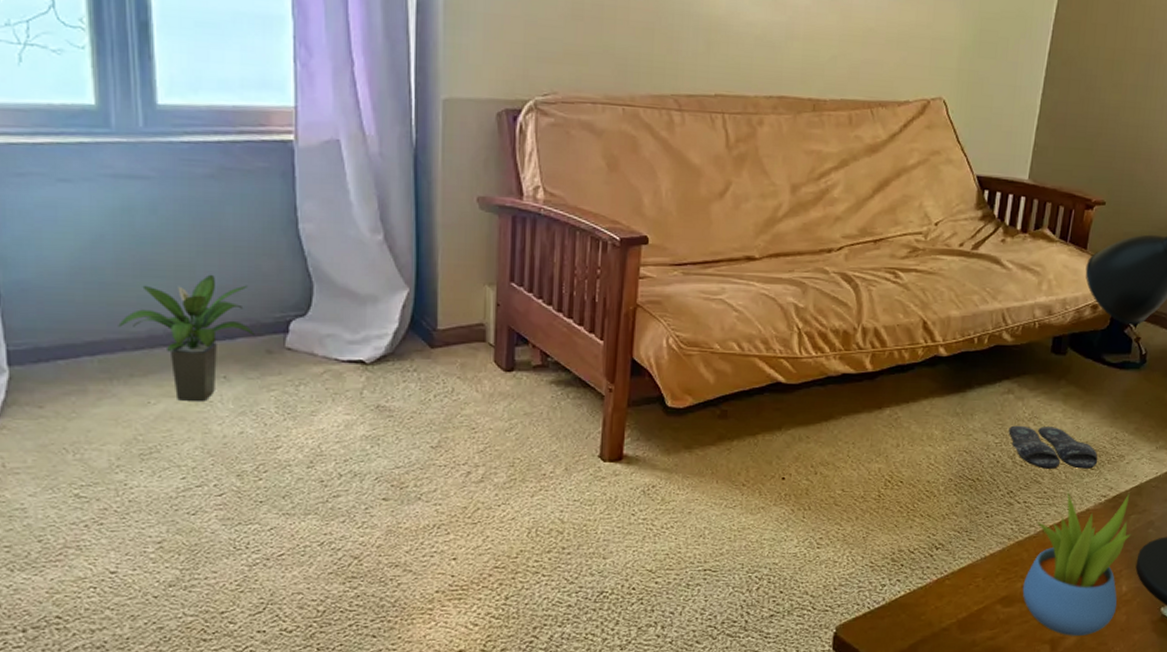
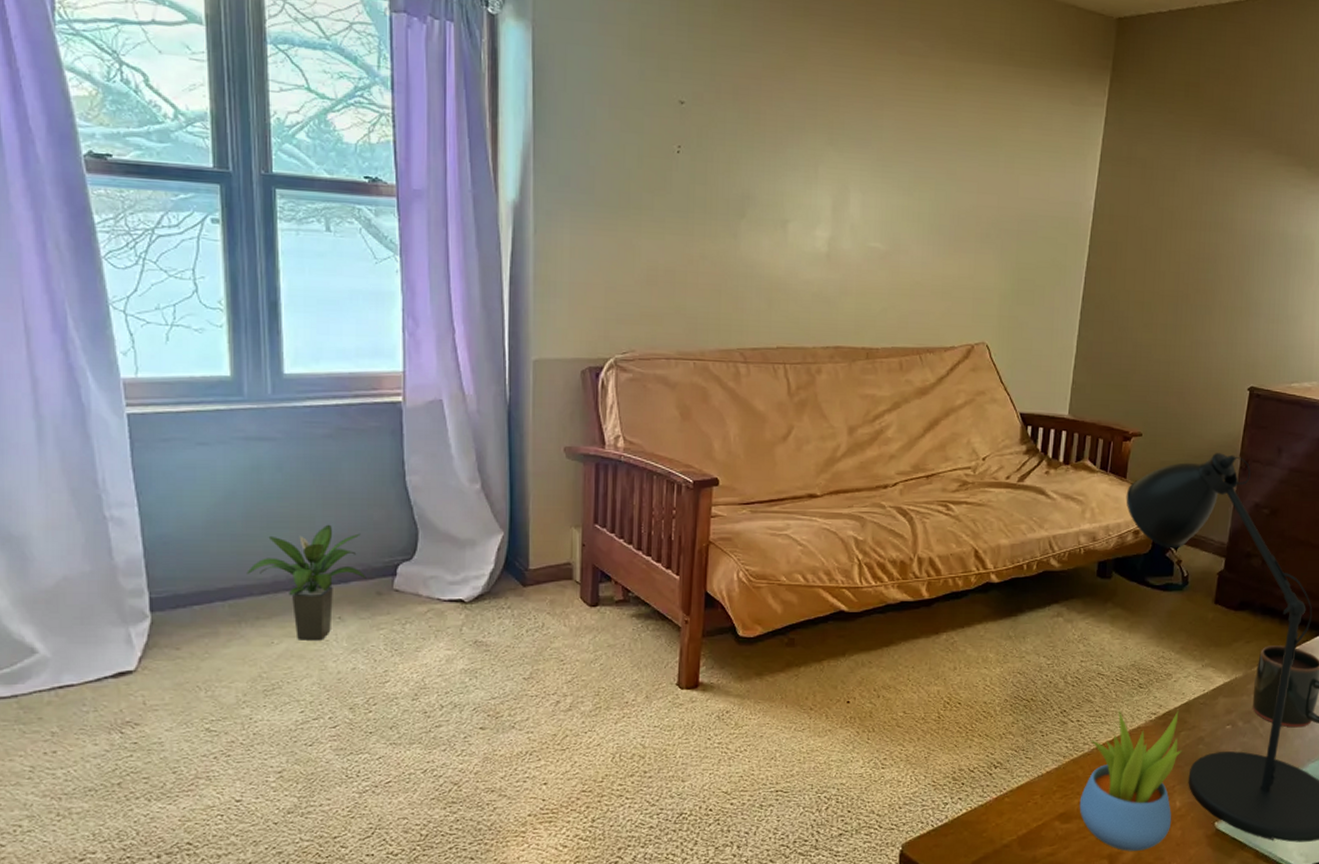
slippers: present [1008,425,1098,470] -> none [1060,647,1147,689]

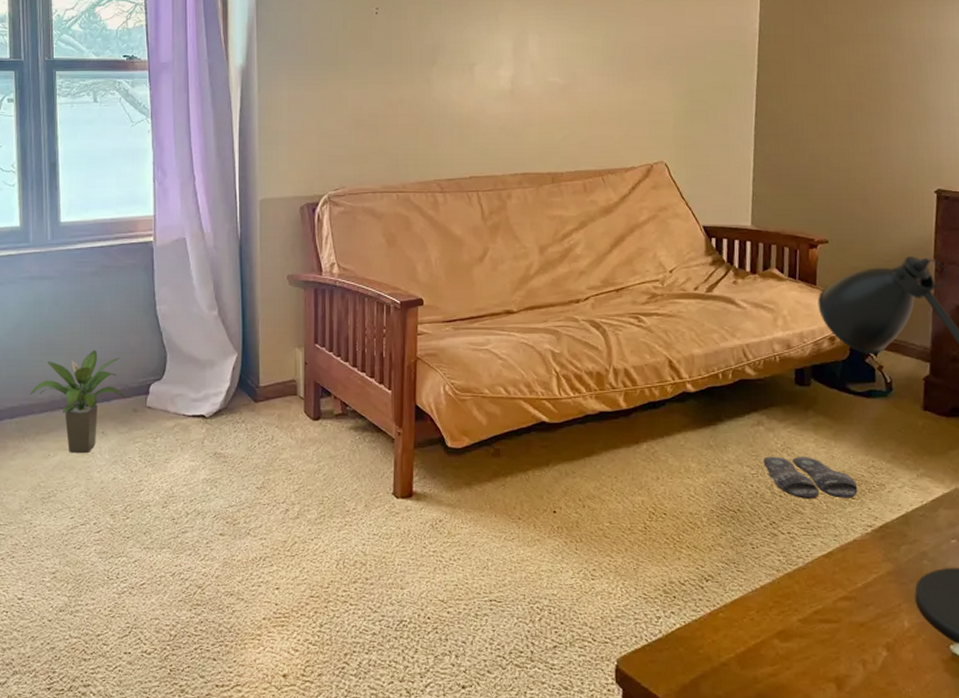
slippers: none [1060,647,1147,689] -> present [763,456,858,500]
succulent plant: present [1079,709,1183,851] -> none [798,521,906,675]

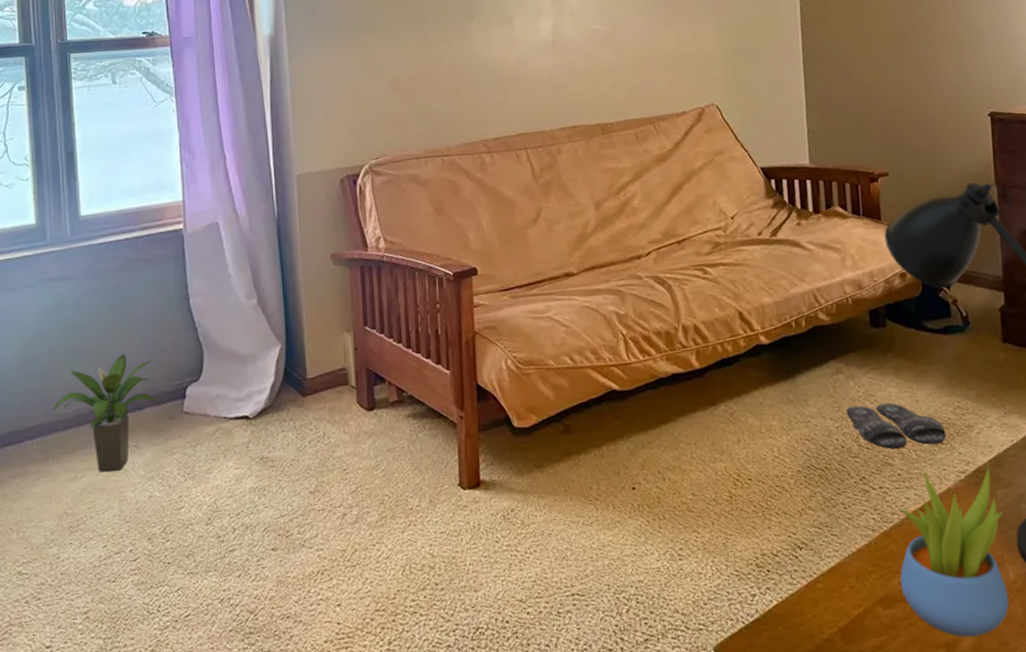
succulent plant: none [798,521,906,675] -> present [897,466,1009,638]

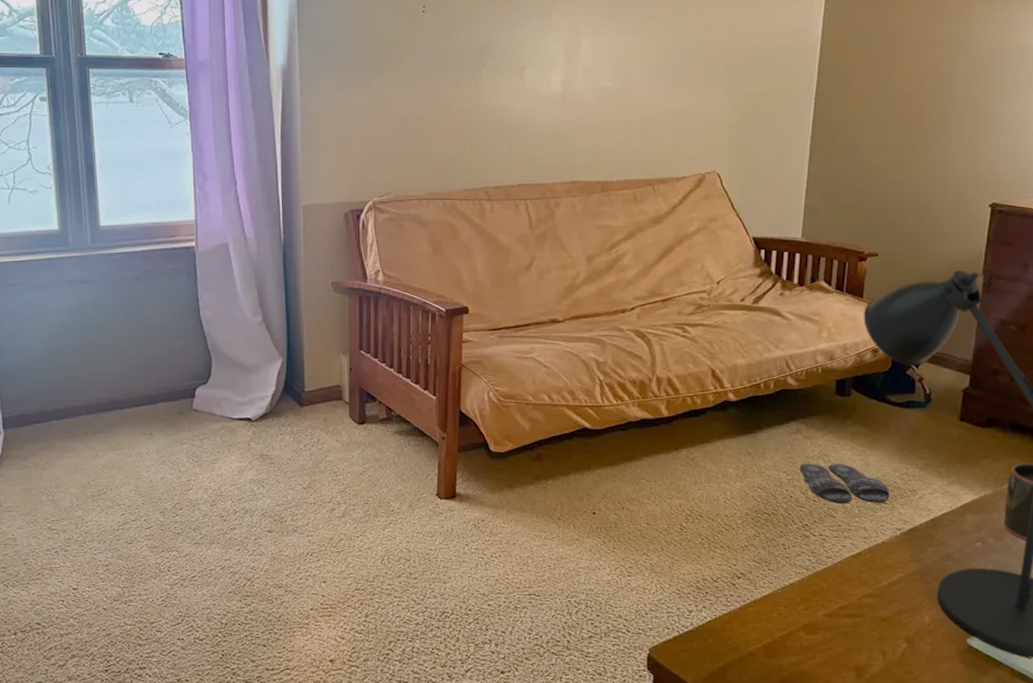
potted plant: present [52,353,159,473] -> none [76,353,171,453]
succulent plant: present [897,466,1009,638] -> none [824,524,930,664]

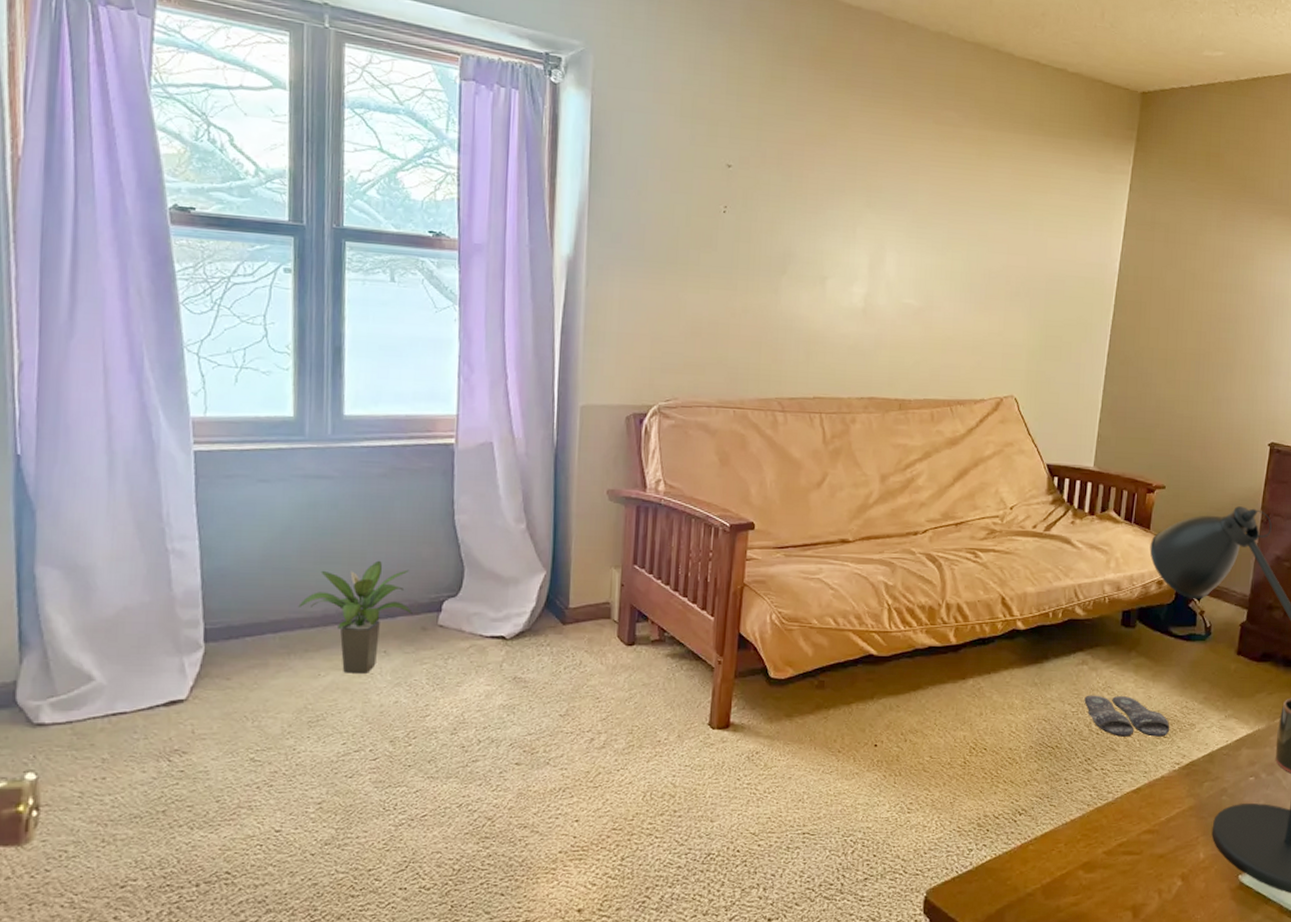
potted plant: none [76,353,171,453] -> present [298,560,413,673]

